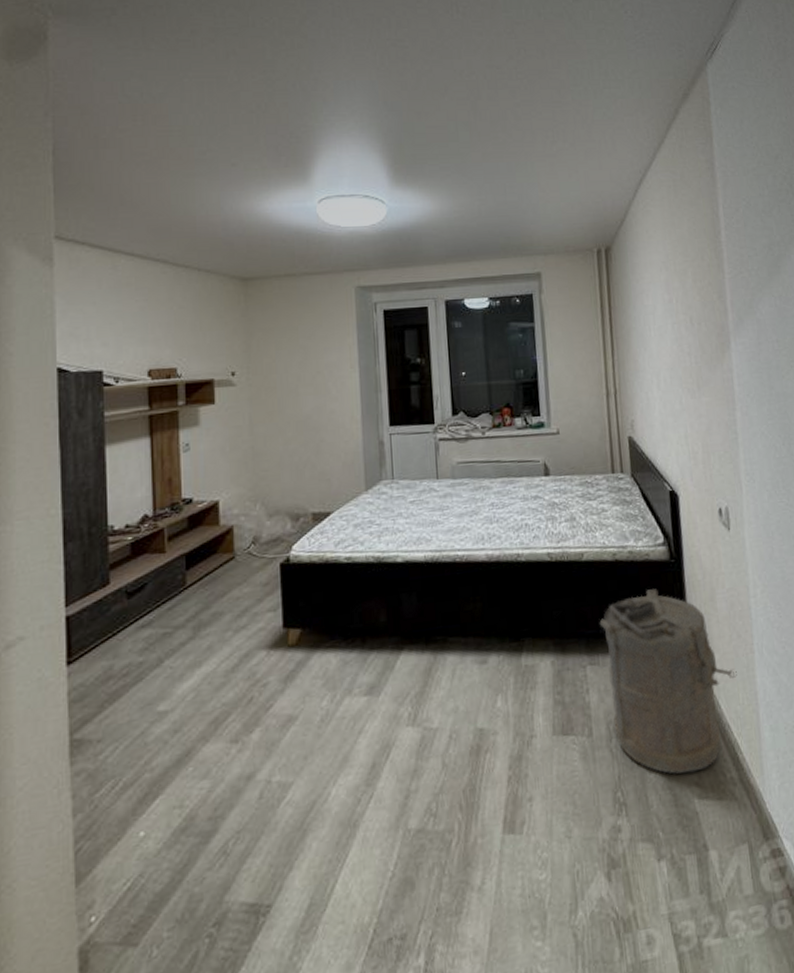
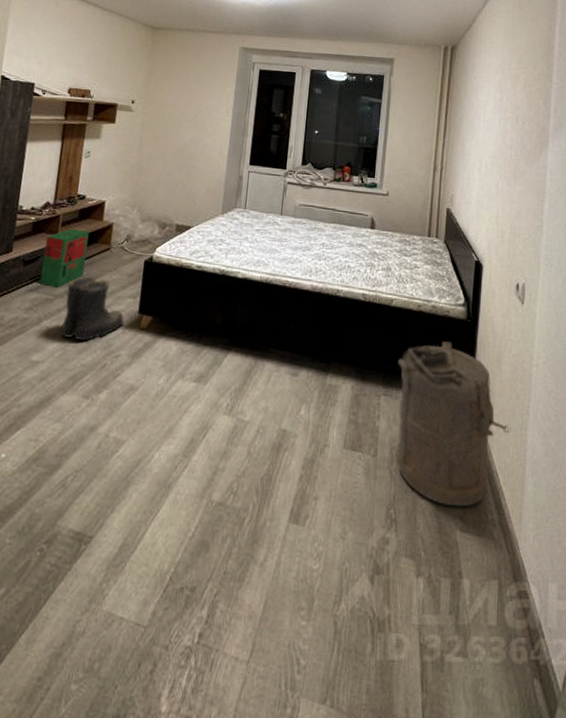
cardboard box: none [150,541,206,618] -> present [39,228,89,288]
boots: none [188,595,267,676] -> present [61,276,124,342]

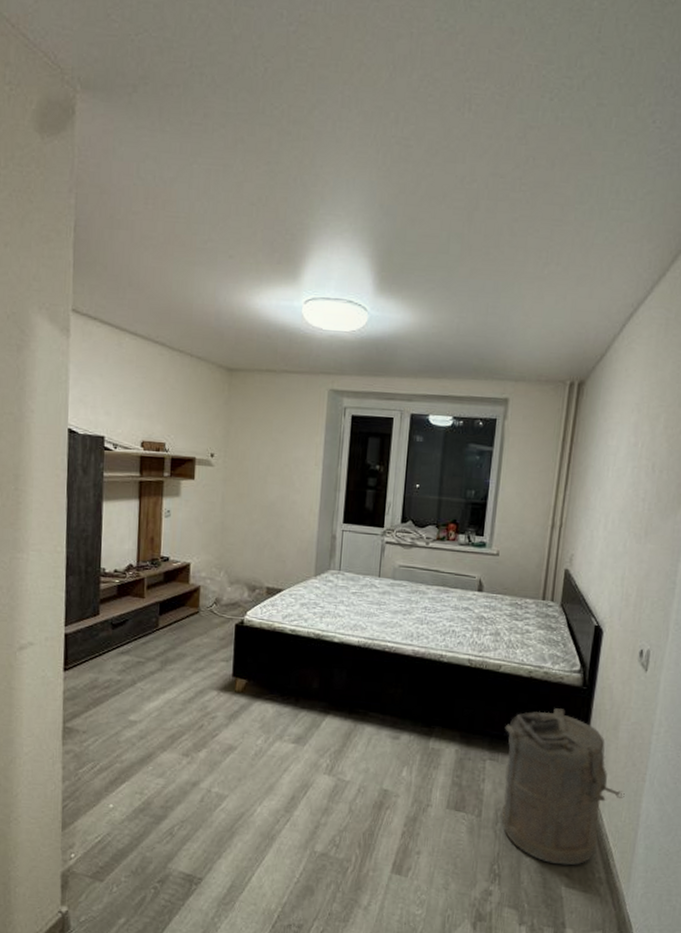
cardboard box: present [39,228,89,288] -> none [130,591,176,651]
boots: present [61,276,124,342] -> none [155,640,218,703]

